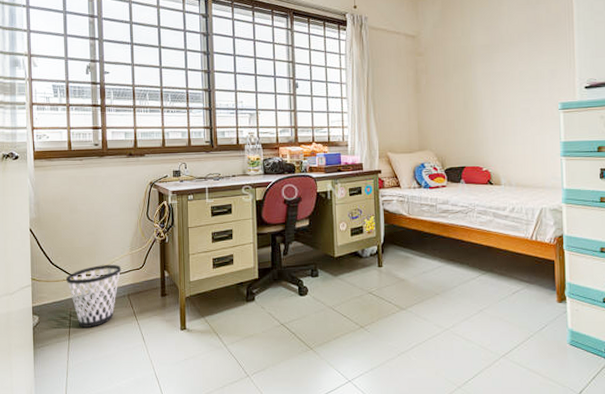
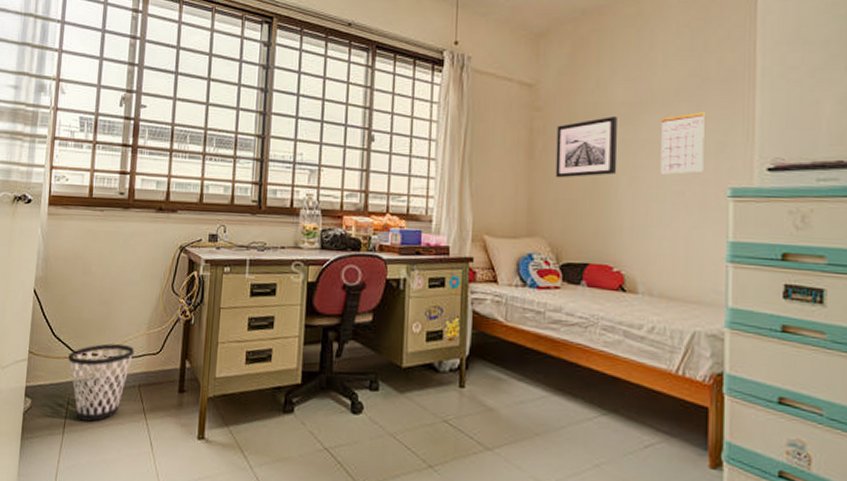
wall art: none [435,56,481,105] -> present [555,117,618,178]
calendar: none [509,49,541,97] -> present [660,112,706,175]

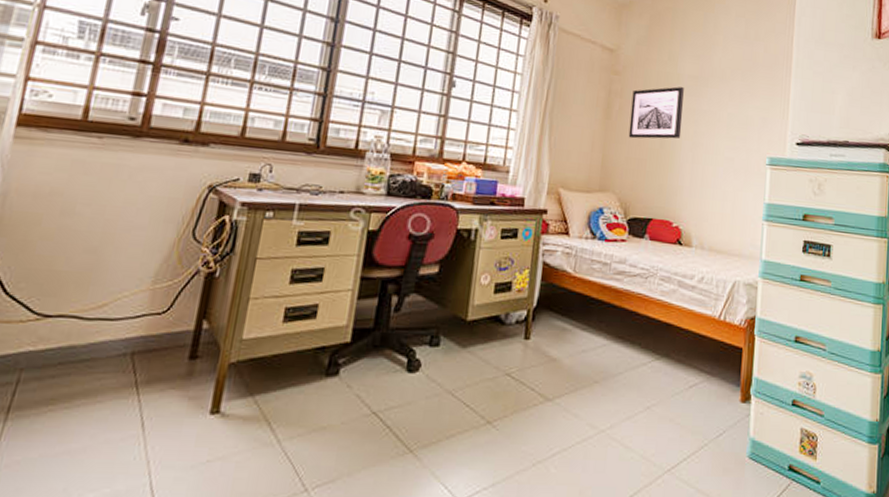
wastebasket: present [68,343,135,422] -> none [25,302,131,403]
calendar: present [660,112,706,175] -> none [716,90,754,143]

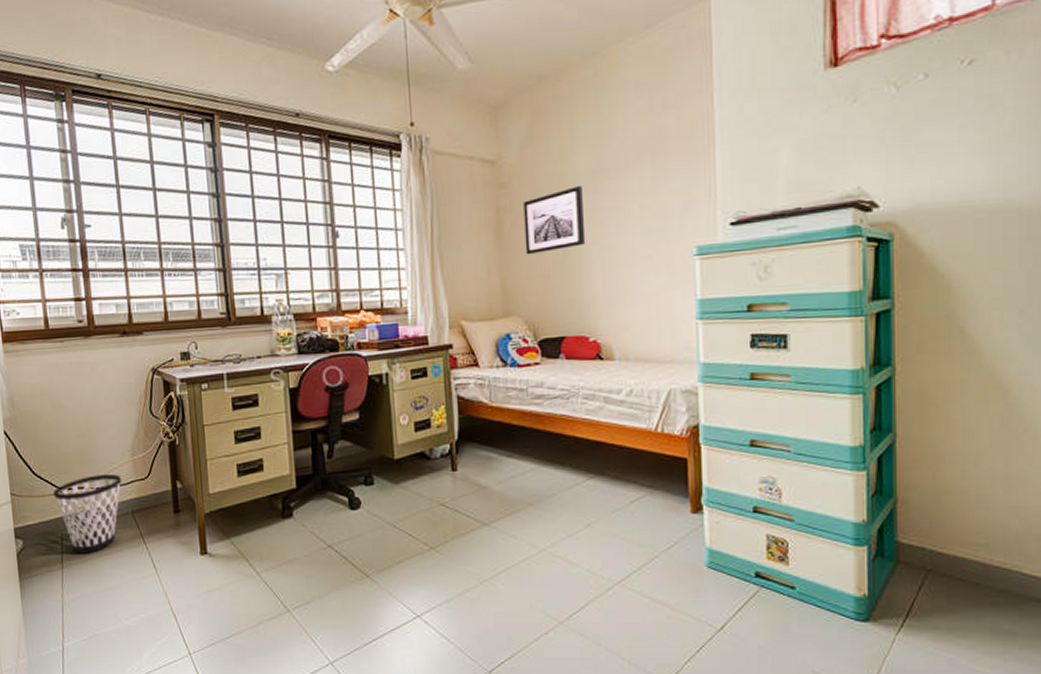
wastebasket: none [25,302,131,403] -> present [53,474,122,553]

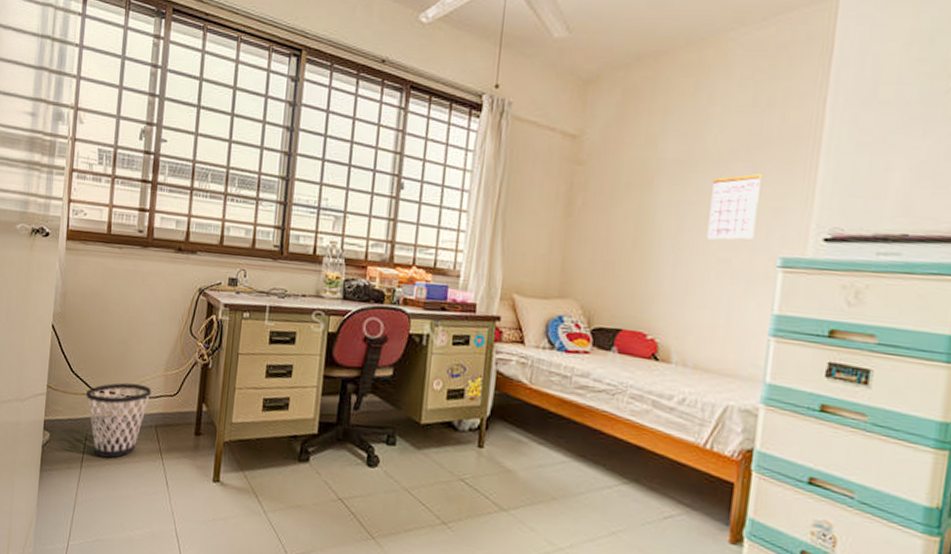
wall art: present [523,186,586,255] -> none [593,174,665,238]
calendar: none [624,172,669,240] -> present [707,174,763,240]

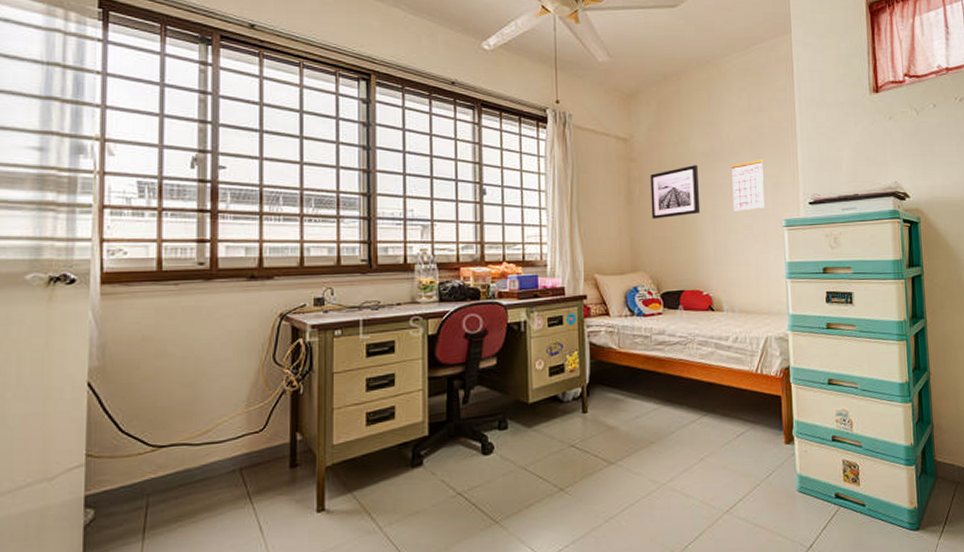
wastebasket: present [86,382,152,458] -> none [143,428,232,521]
wall art: none [593,174,665,238] -> present [650,165,701,219]

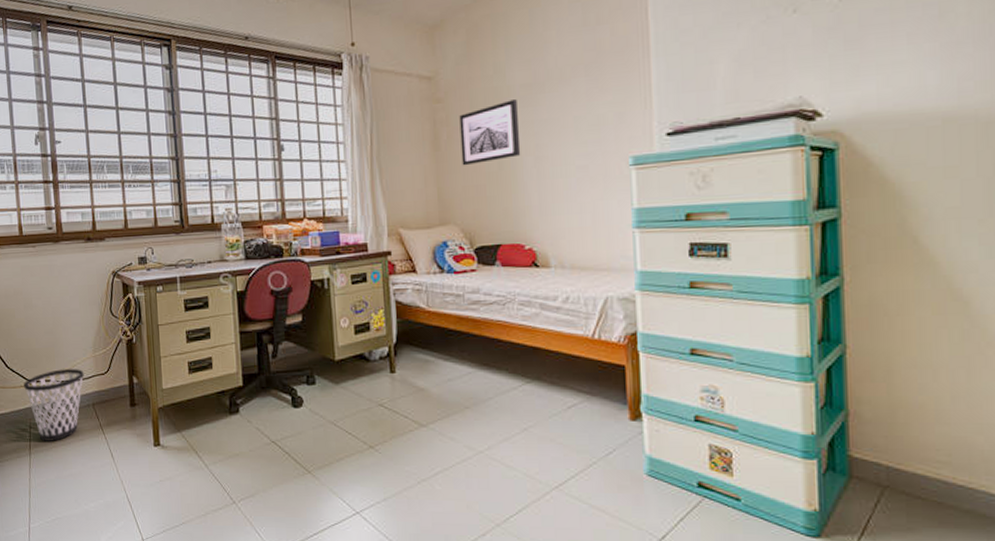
wastebasket: none [143,428,232,521] -> present [24,369,84,441]
calendar: present [730,160,765,211] -> none [559,85,605,151]

